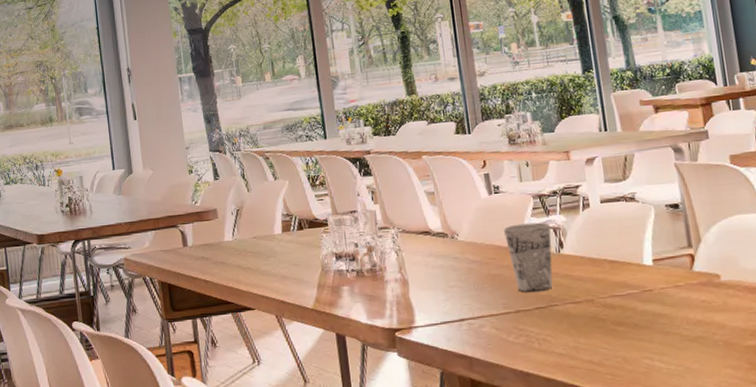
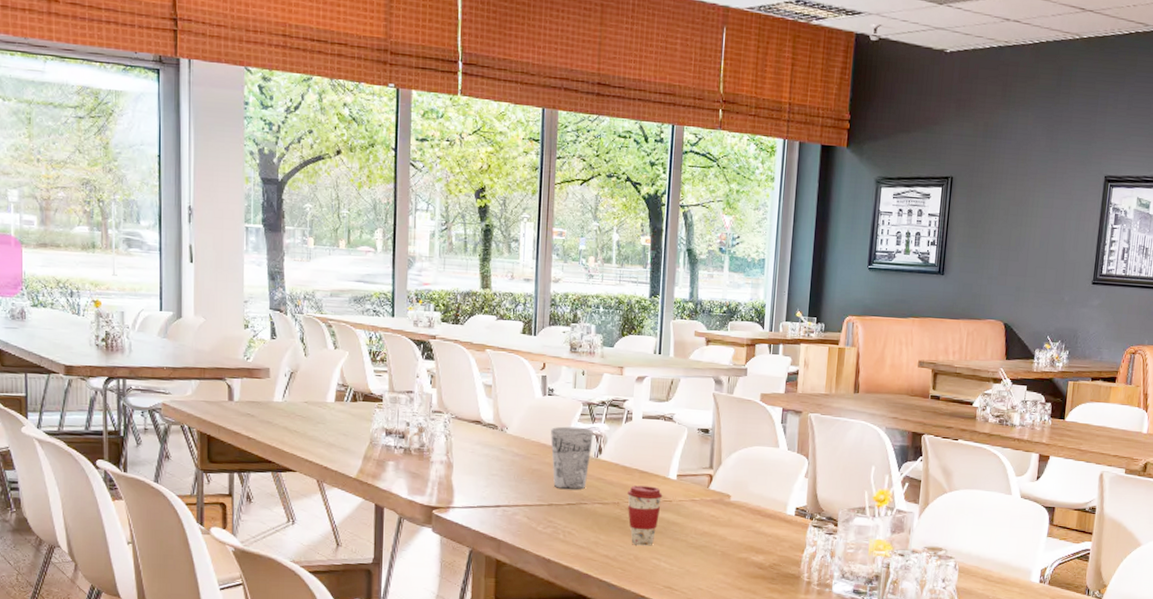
coffee cup: none [600,276,642,346] -> present [627,485,663,546]

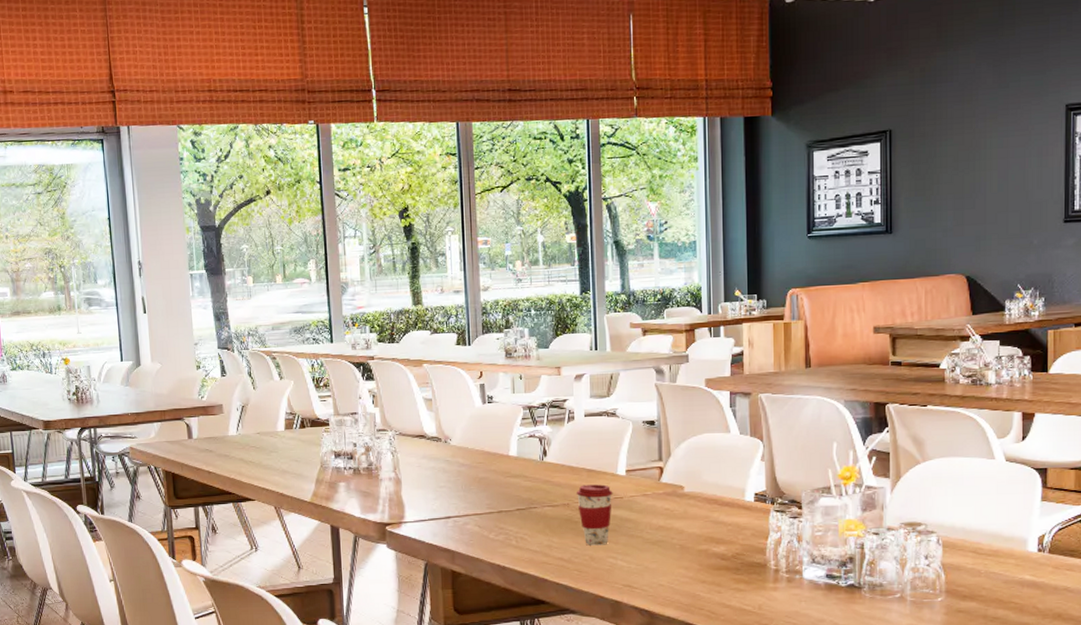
cup: present [551,426,593,490] -> none [494,431,537,495]

